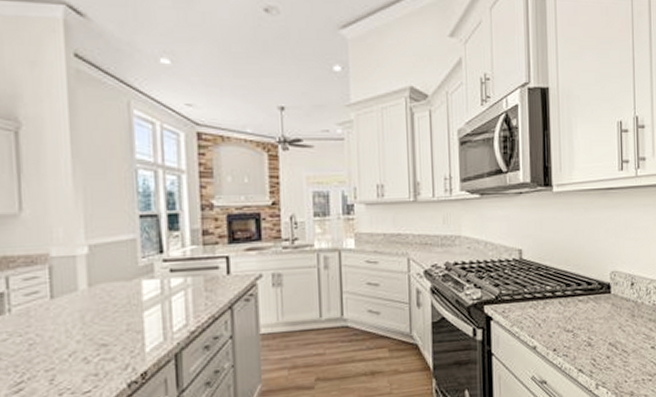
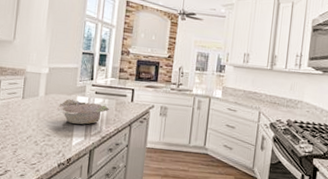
bowl: none [111,285,196,321] -> present [56,99,110,125]

